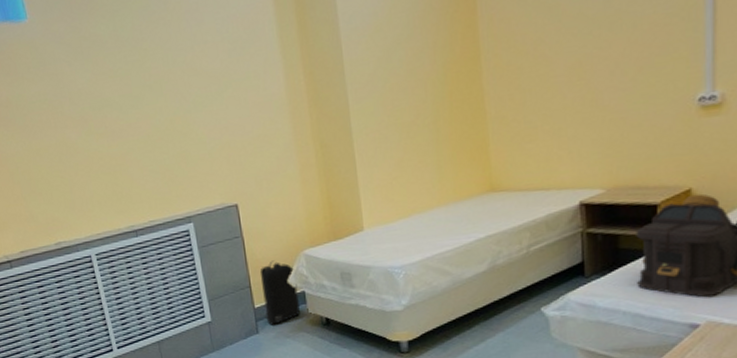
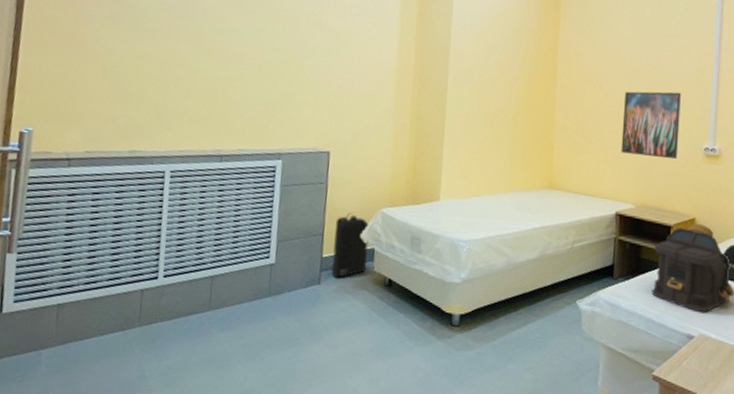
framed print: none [575,33,660,131] -> present [621,91,681,160]

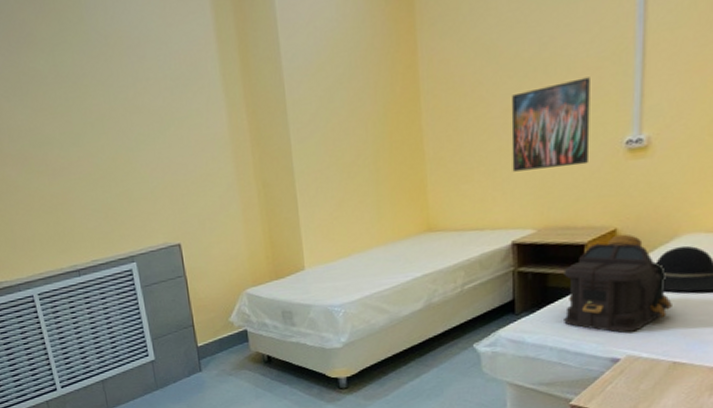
backpack: present [330,212,369,278] -> none [202,299,242,363]

